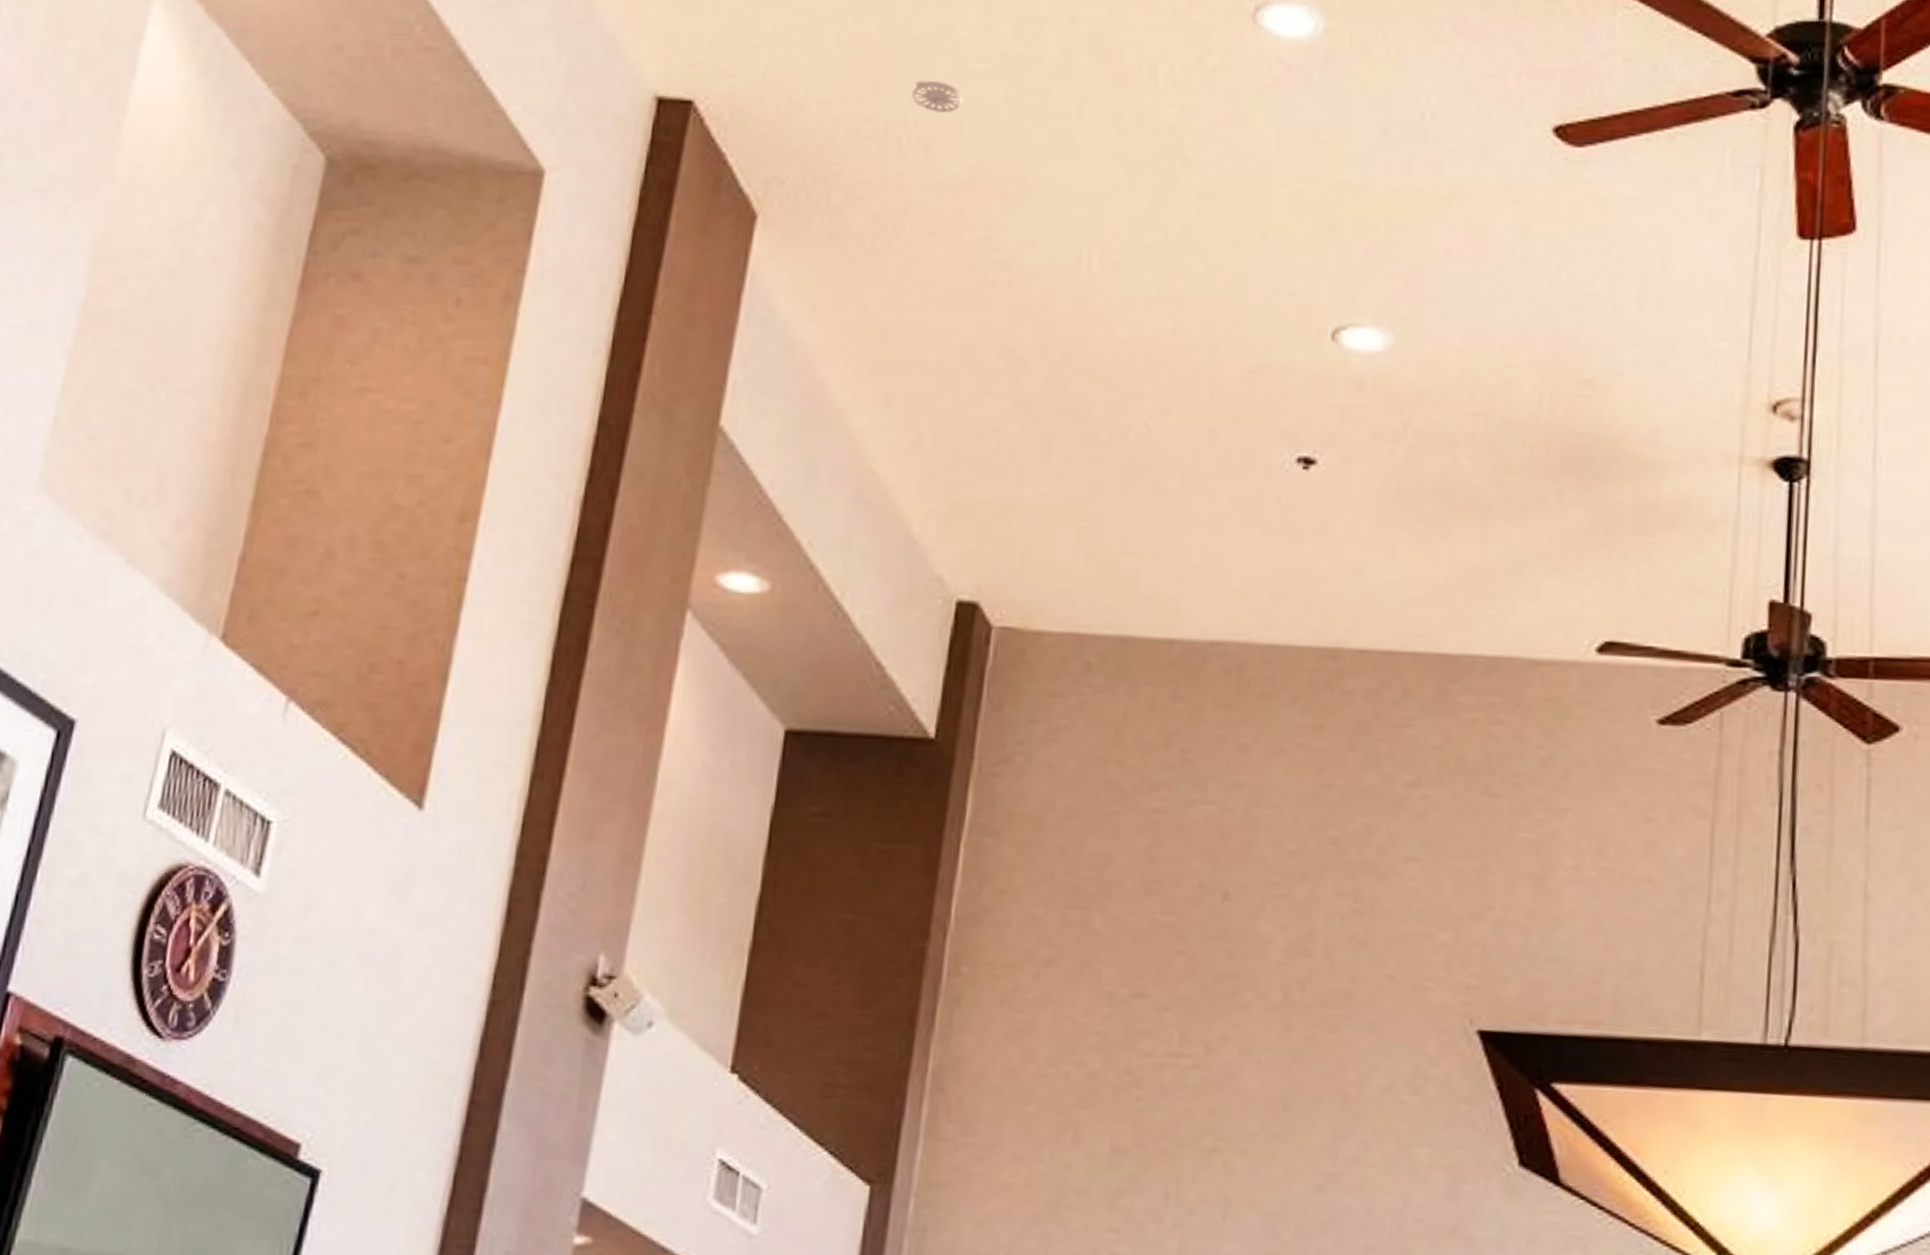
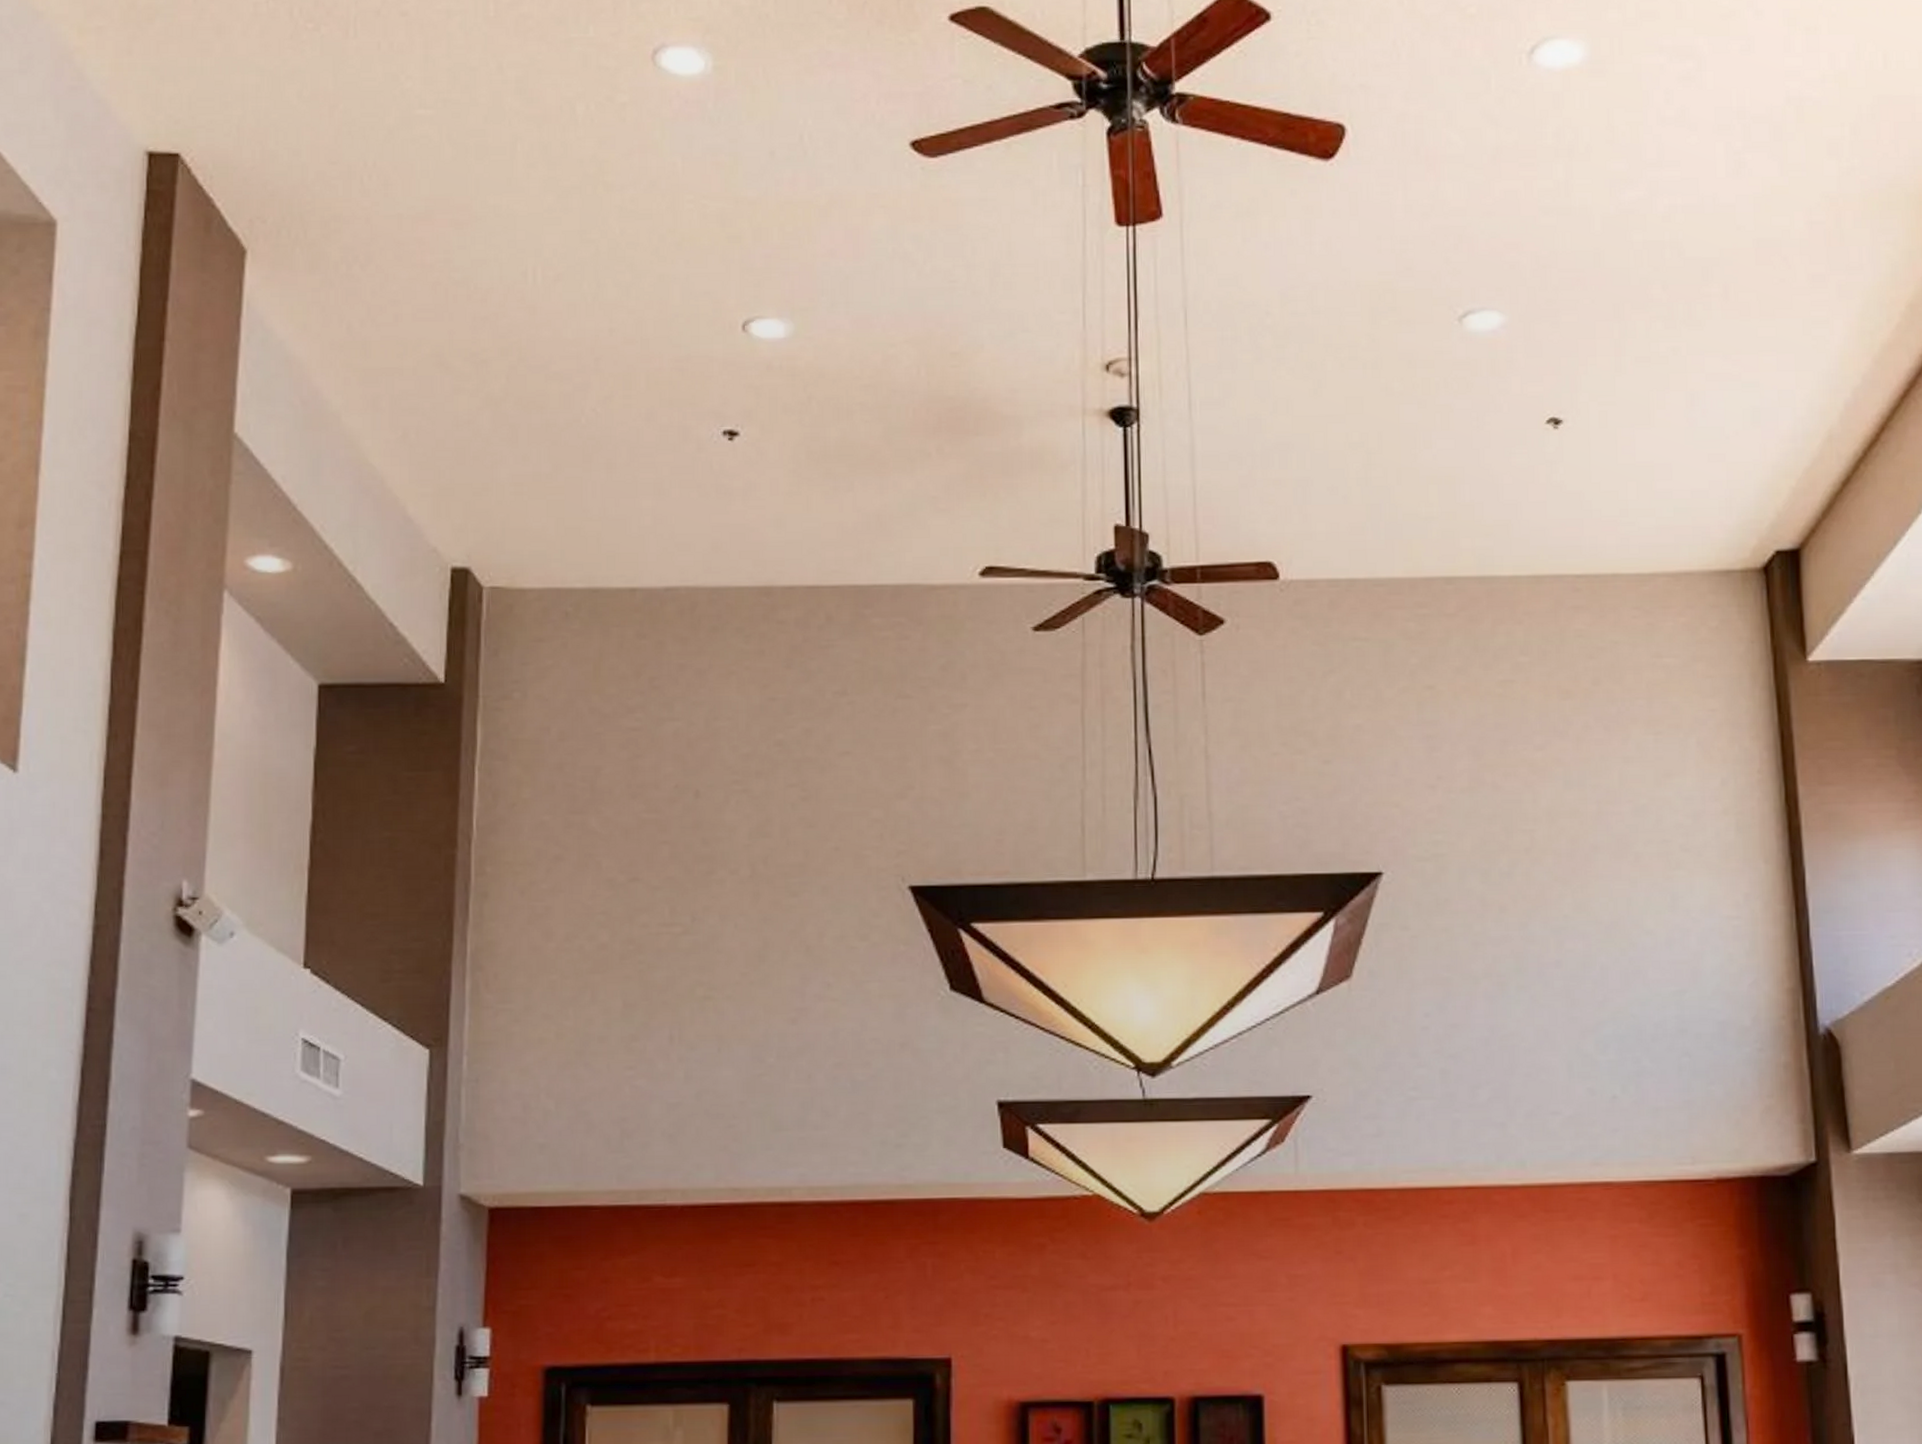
smoke detector: present [912,80,964,113] -> none [369,126,413,155]

